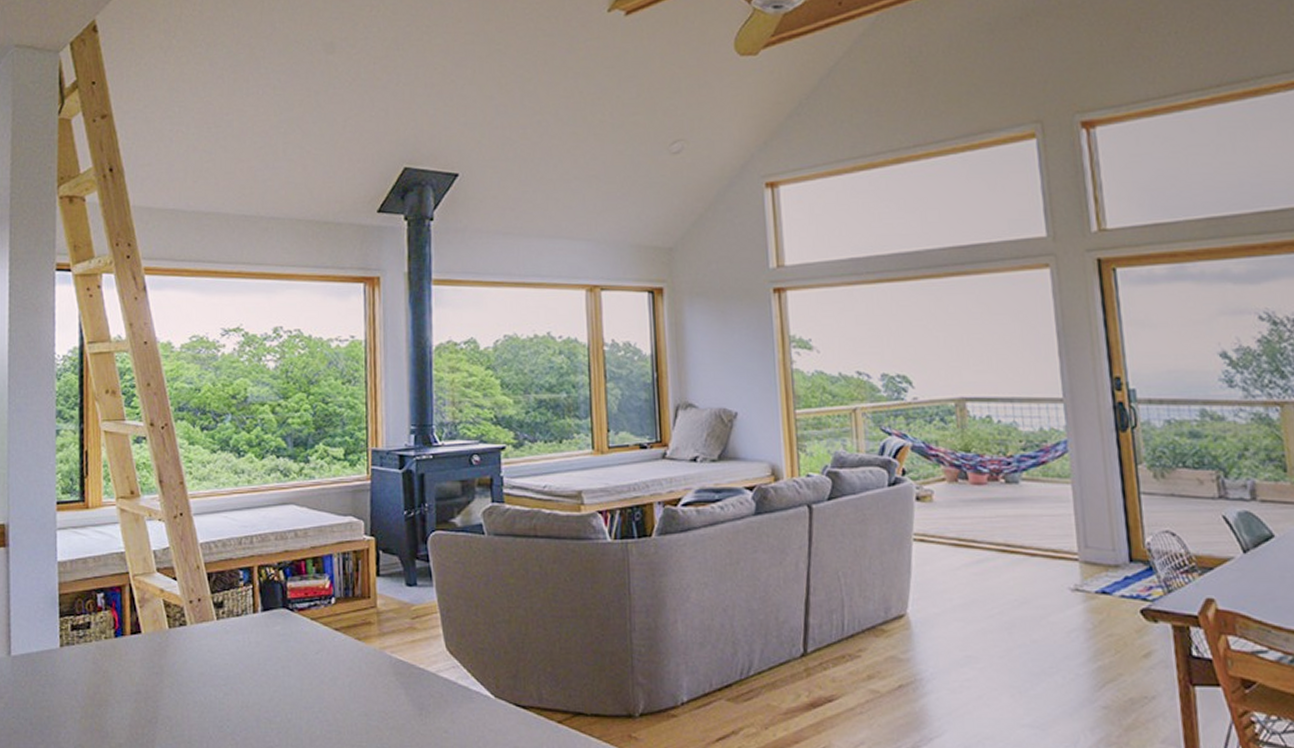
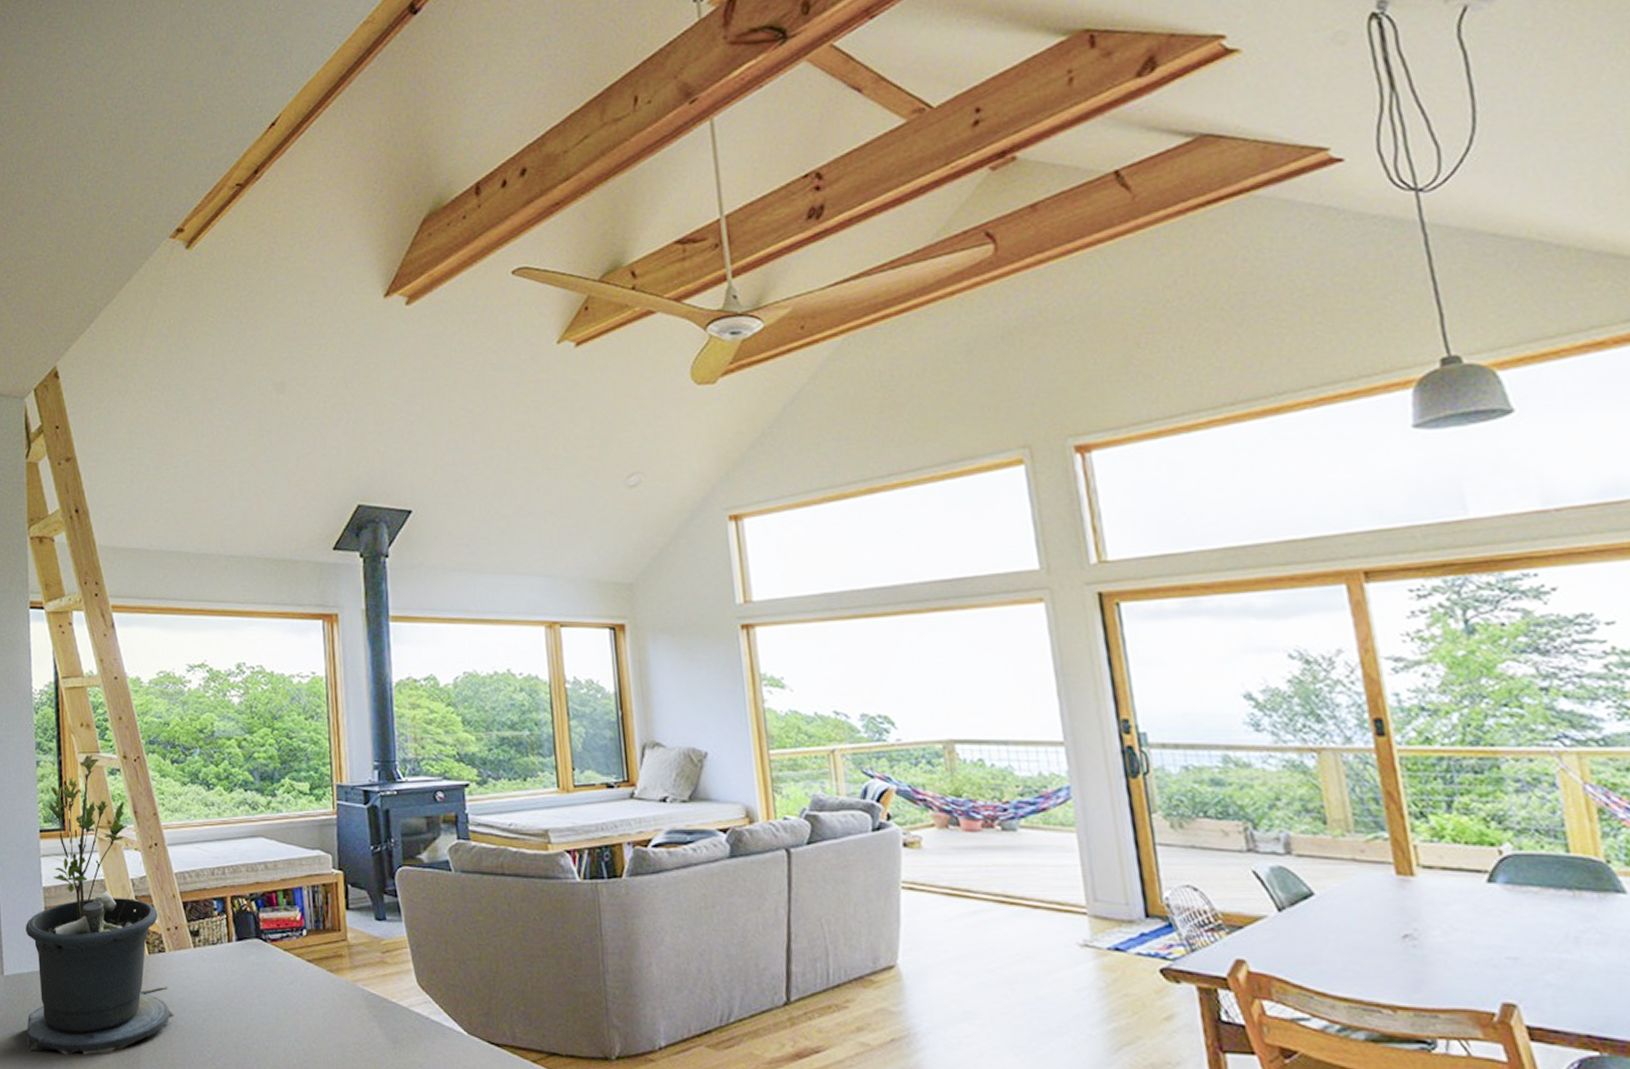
potted plant: none [34,422,194,736] -> present [26,754,174,1055]

